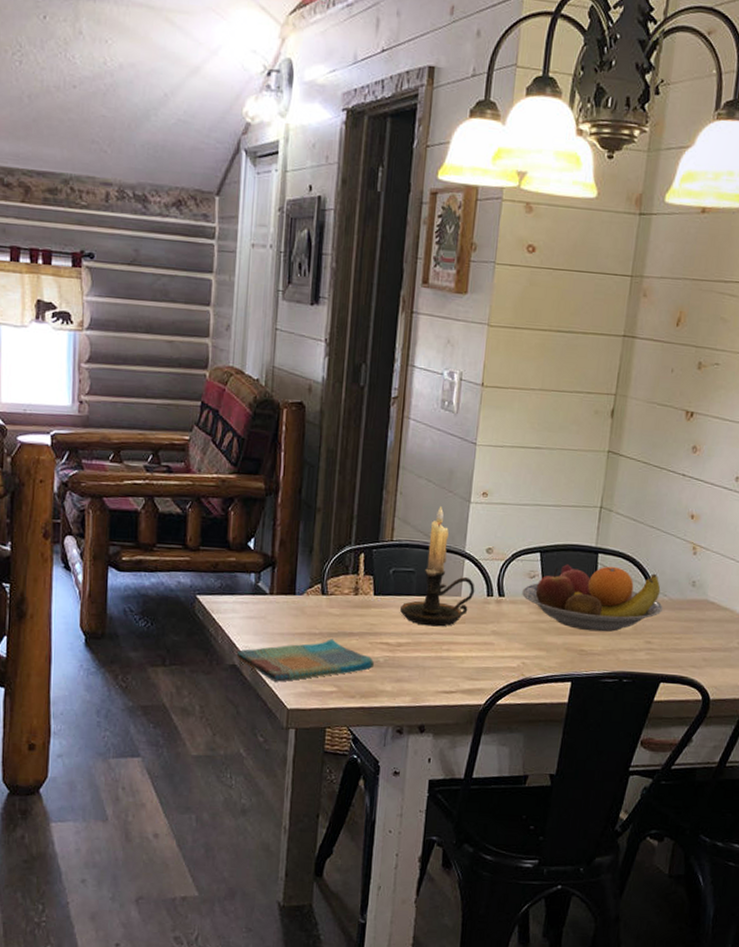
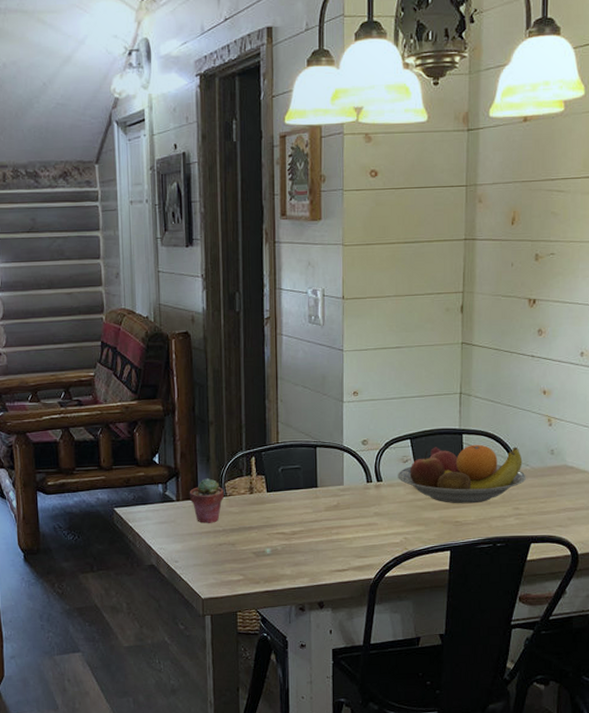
dish towel: present [236,639,375,682] -> none [153,534,274,576]
potted succulent: none [285,572,325,624] -> present [189,478,224,523]
candle holder: present [400,506,475,627] -> none [292,408,356,514]

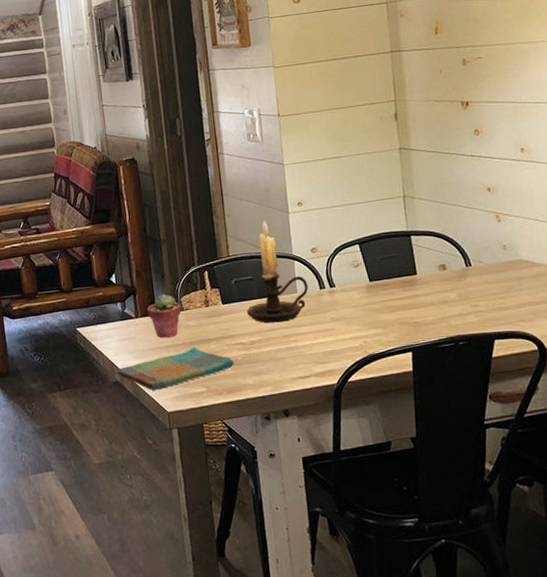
dish towel: none [153,534,274,576] -> present [117,347,235,391]
candle holder: none [292,408,356,514] -> present [247,220,309,323]
fruit bowl: present [398,444,526,504] -> none [350,244,481,305]

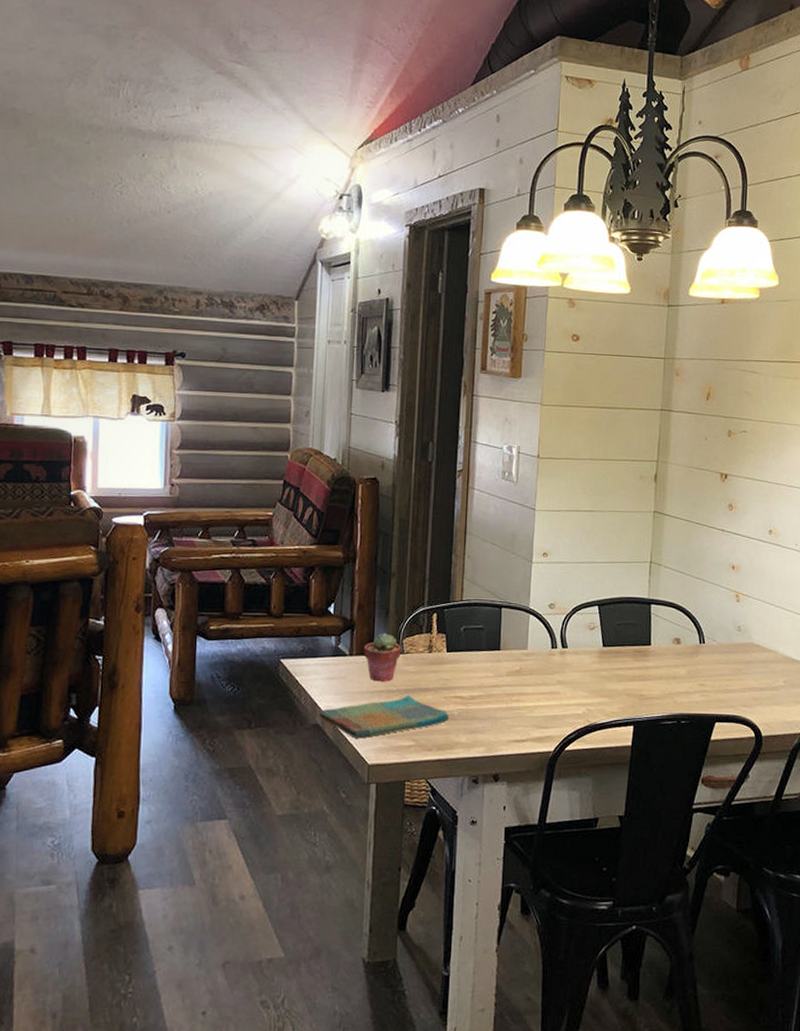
candle holder: present [247,220,309,323] -> none [472,567,540,679]

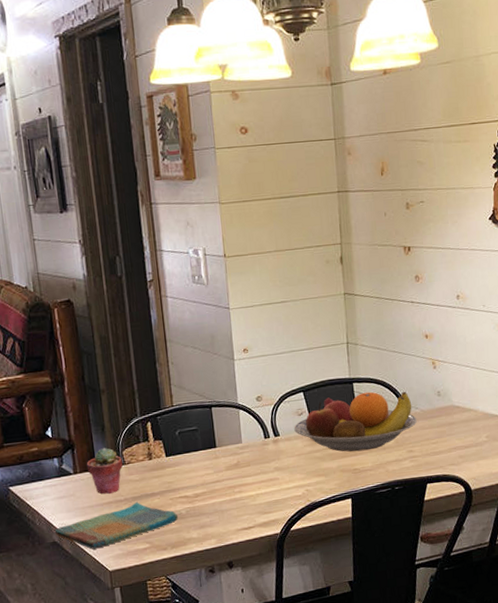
fruit bowl: none [584,615,713,677] -> present [294,391,417,452]

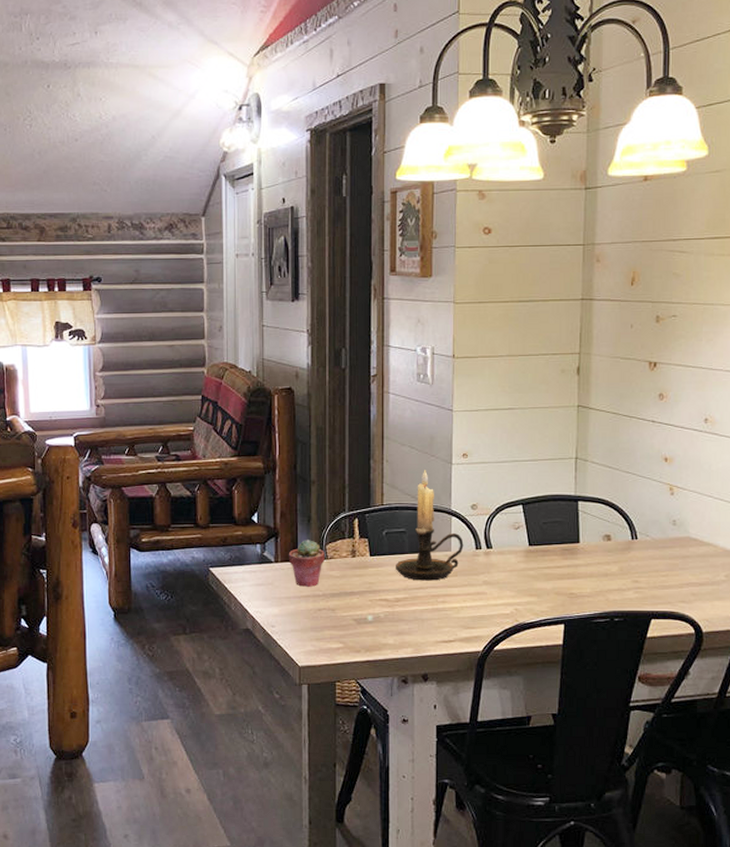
dish towel: present [54,502,179,550] -> none [249,599,376,642]
candle holder: none [191,368,253,475] -> present [396,470,464,581]
fruit bowl: present [294,391,417,452] -> none [509,512,646,575]

